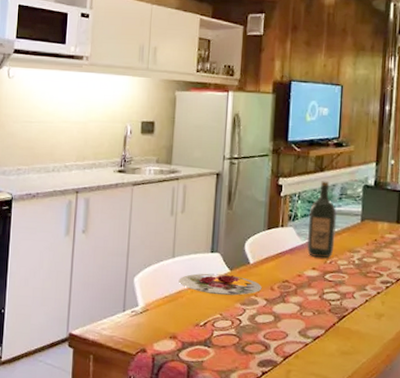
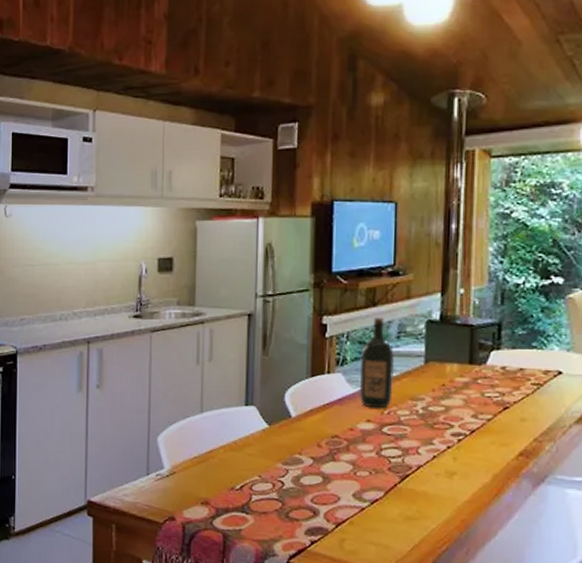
plate: present [178,273,262,296] -> none [209,429,307,454]

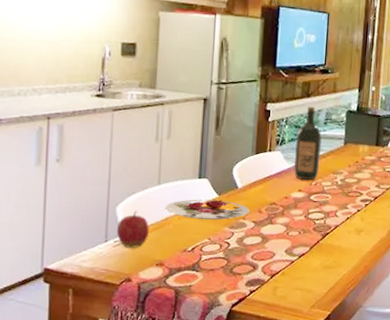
apple: none [159,441,193,483] -> present [117,210,150,248]
plate: none [209,429,307,454] -> present [165,199,250,220]

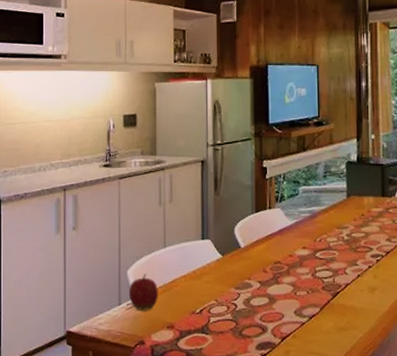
plate: present [165,199,250,220] -> none [172,260,255,280]
wine bottle: present [294,106,322,180] -> none [296,160,323,236]

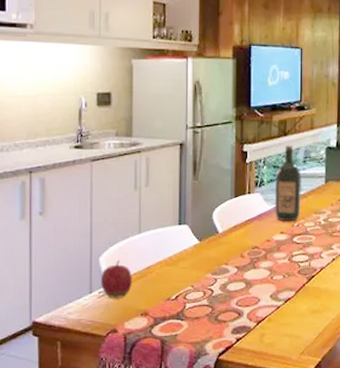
wine bottle: none [296,160,323,236] -> present [275,145,302,221]

